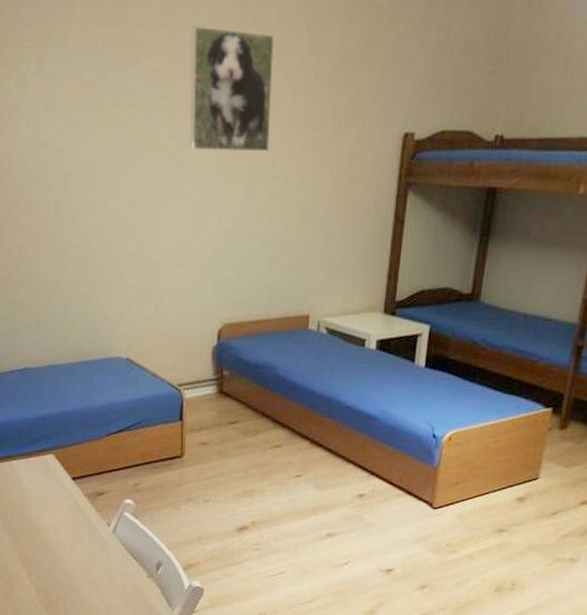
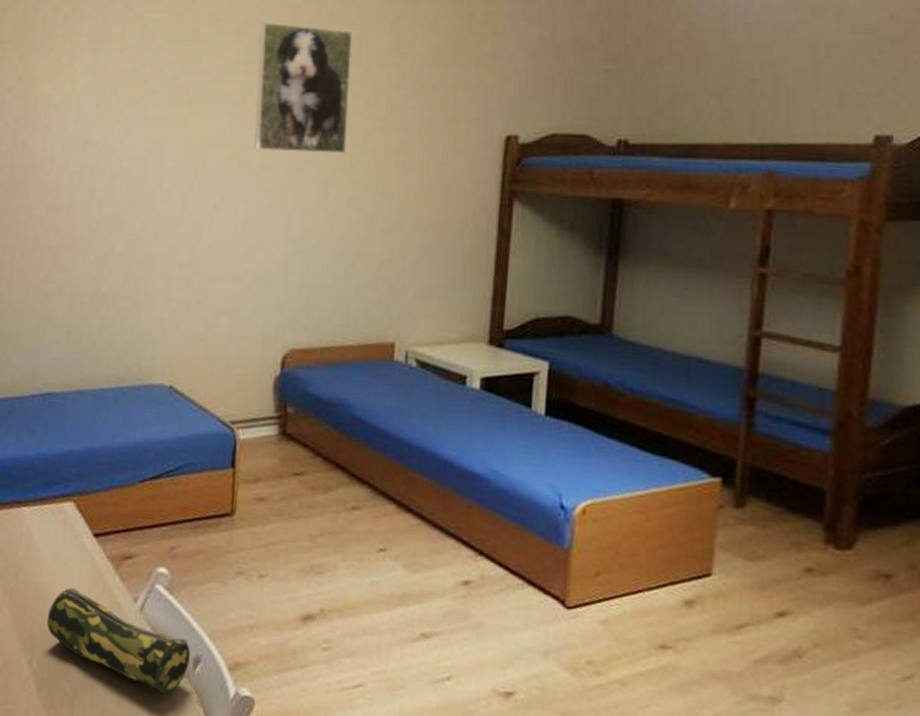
pencil case: none [40,519,153,590] -> present [46,588,190,694]

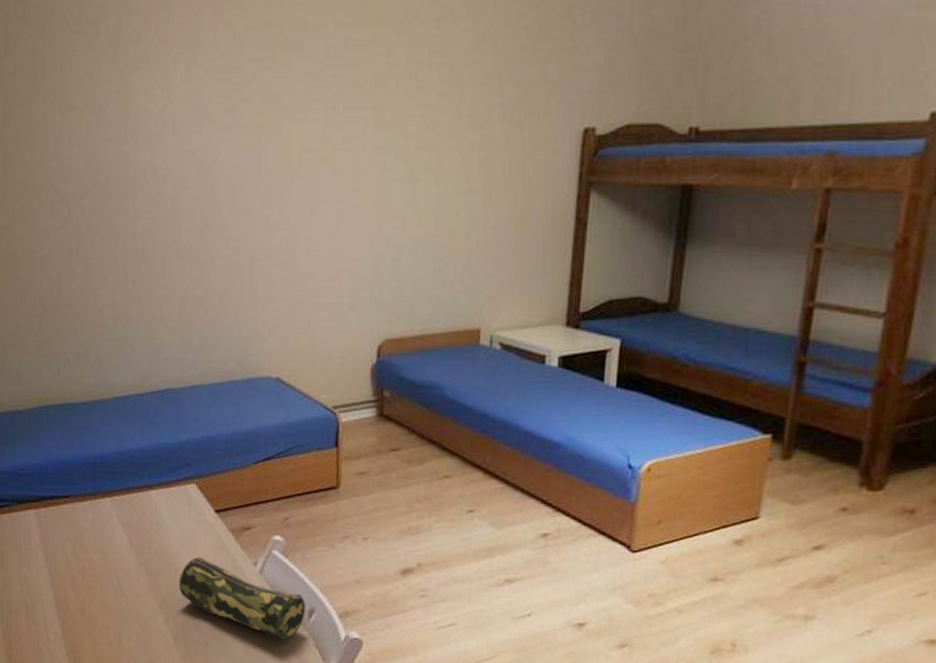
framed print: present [254,22,353,154] -> none [345,24,438,153]

